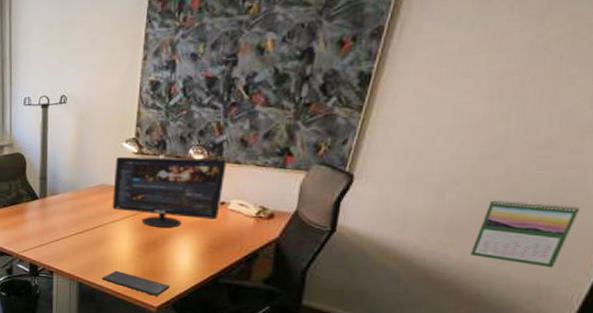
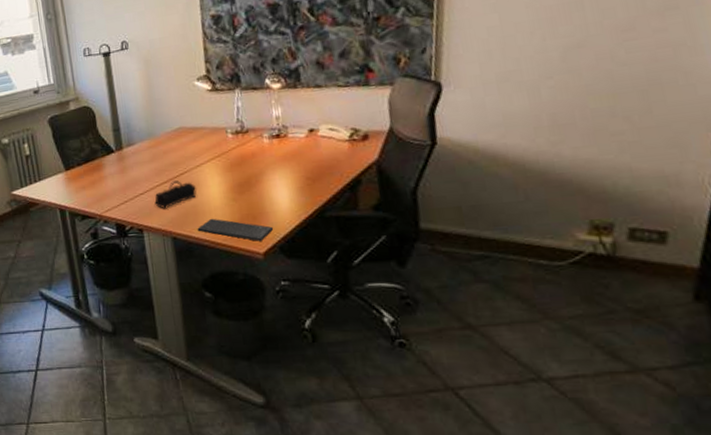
pencil case: none [68,232,108,256] -> present [154,180,197,208]
computer monitor: present [112,156,227,227] -> none [189,84,310,166]
calendar: present [471,200,581,268] -> none [583,84,683,153]

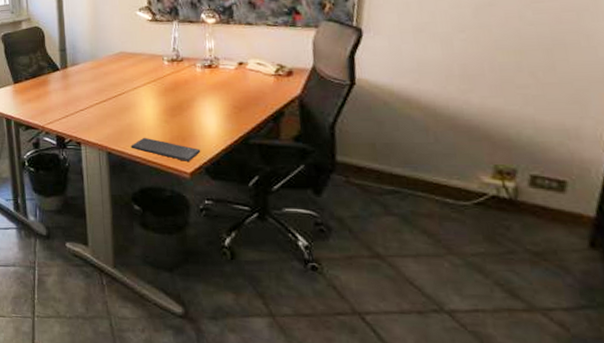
pencil case: present [154,180,197,208] -> none [93,100,133,125]

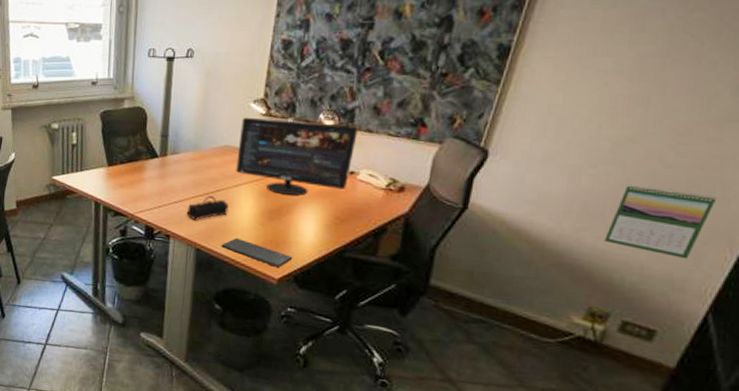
pencil case: none [93,100,133,125] -> present [186,196,230,220]
computer monitor: none [131,21,239,91] -> present [236,117,358,196]
calendar: none [490,44,584,108] -> present [604,185,717,259]

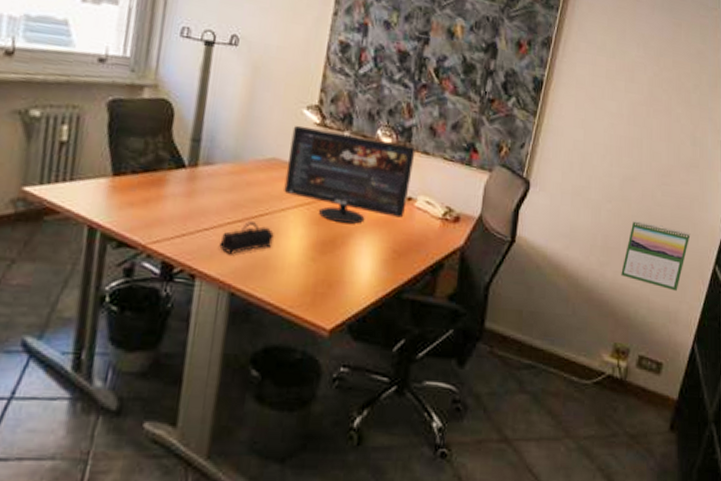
keyboard: present [221,237,293,267] -> none [262,277,348,315]

